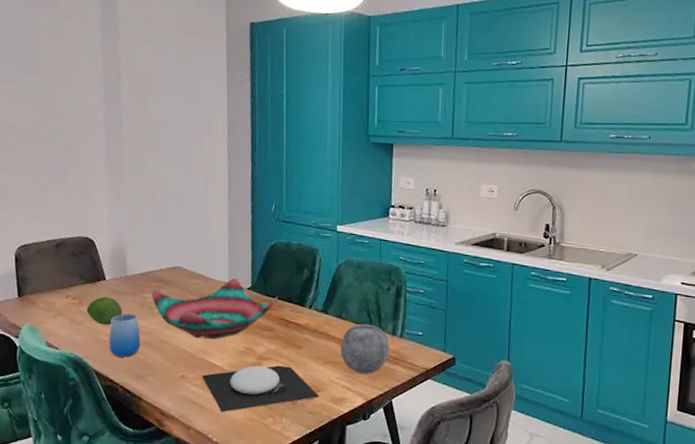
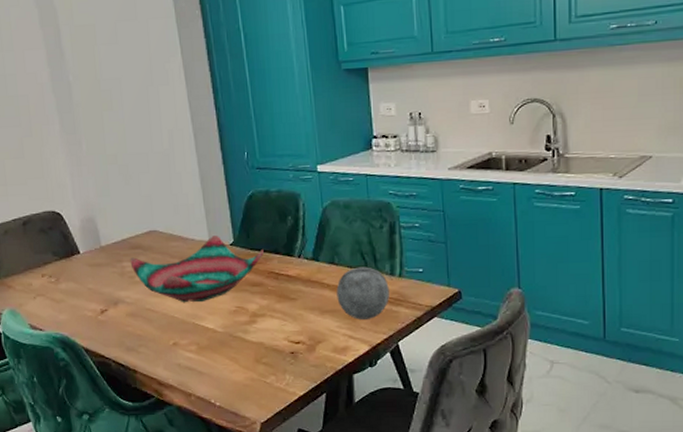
fruit: present [86,296,123,325] -> none [65,271,103,300]
cup: present [108,313,141,358] -> none [92,285,127,331]
plate: present [202,365,319,413] -> none [195,321,321,376]

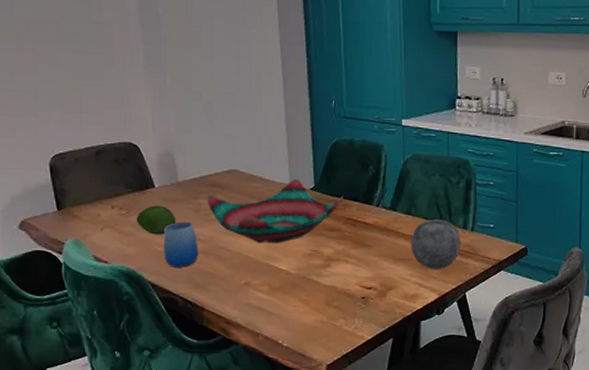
fruit: none [65,271,103,300] -> present [136,205,176,235]
cup: none [92,285,127,331] -> present [163,221,199,267]

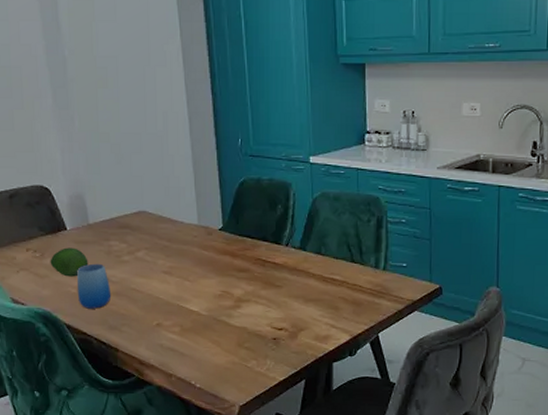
decorative bowl: present [207,179,343,244] -> none [117,220,252,285]
decorative orb: present [411,219,461,269] -> none [321,258,373,310]

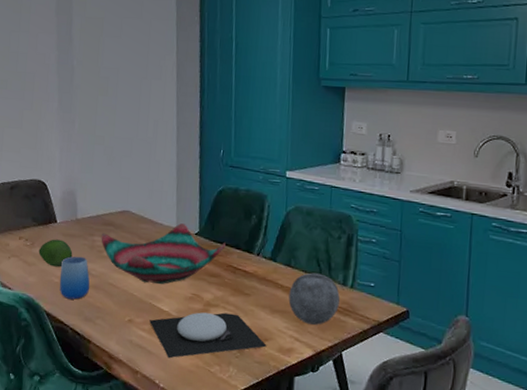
decorative bowl: none [117,220,252,285] -> present [101,223,226,284]
plate: none [179,307,303,358] -> present [149,312,267,359]
decorative orb: none [321,258,373,310] -> present [288,272,340,325]

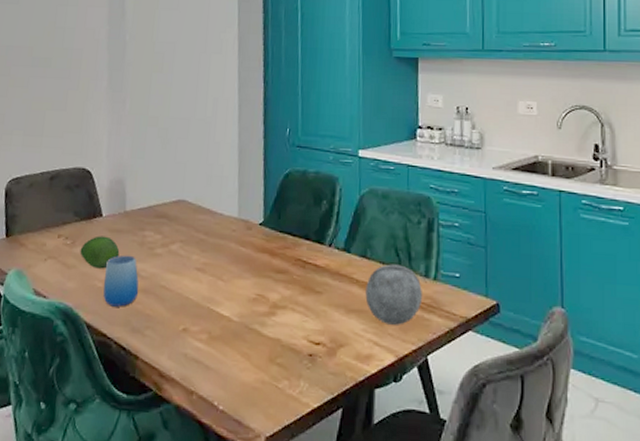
decorative bowl: present [101,223,226,284] -> none [152,212,293,284]
plate: present [149,312,267,359] -> none [207,315,342,374]

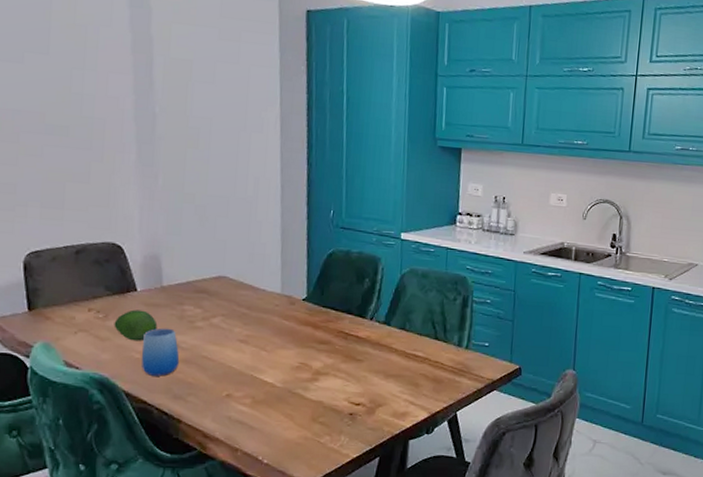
decorative orb: present [365,264,422,325] -> none [403,335,455,387]

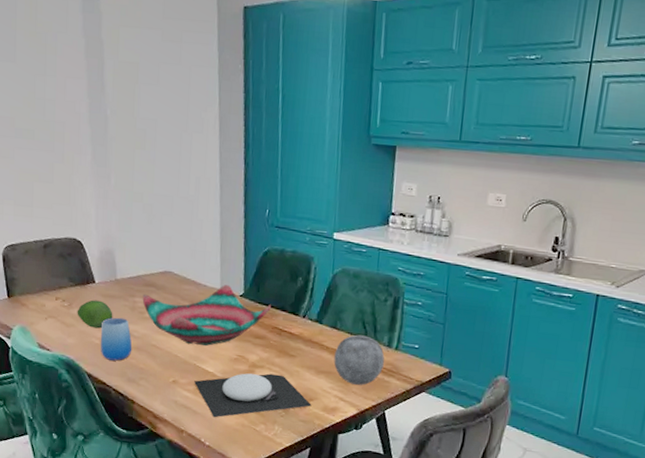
decorative bowl: none [192,289,336,354] -> present [142,285,271,346]
plate: none [251,380,381,432] -> present [194,373,312,418]
decorative orb: none [403,335,455,387] -> present [334,334,385,385]

